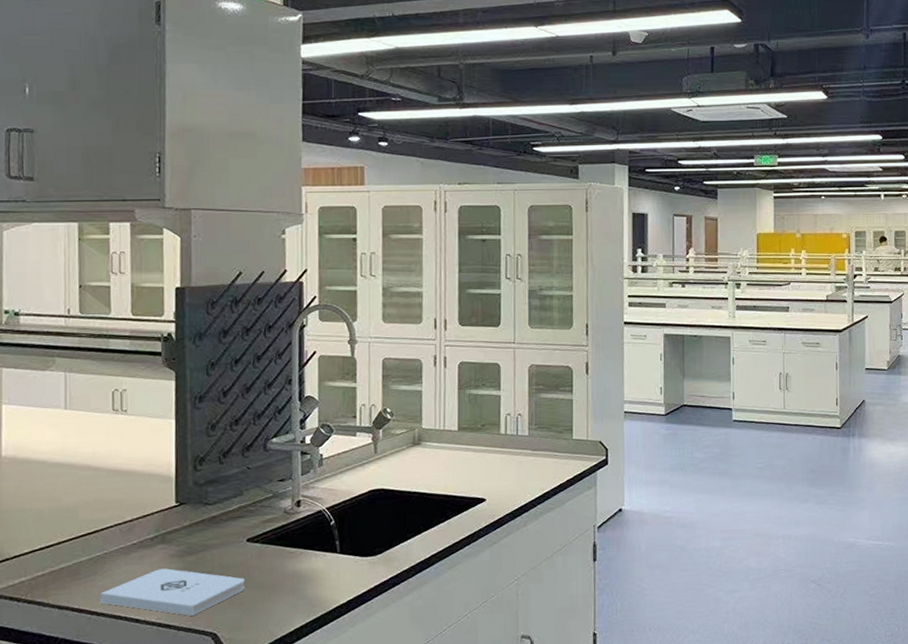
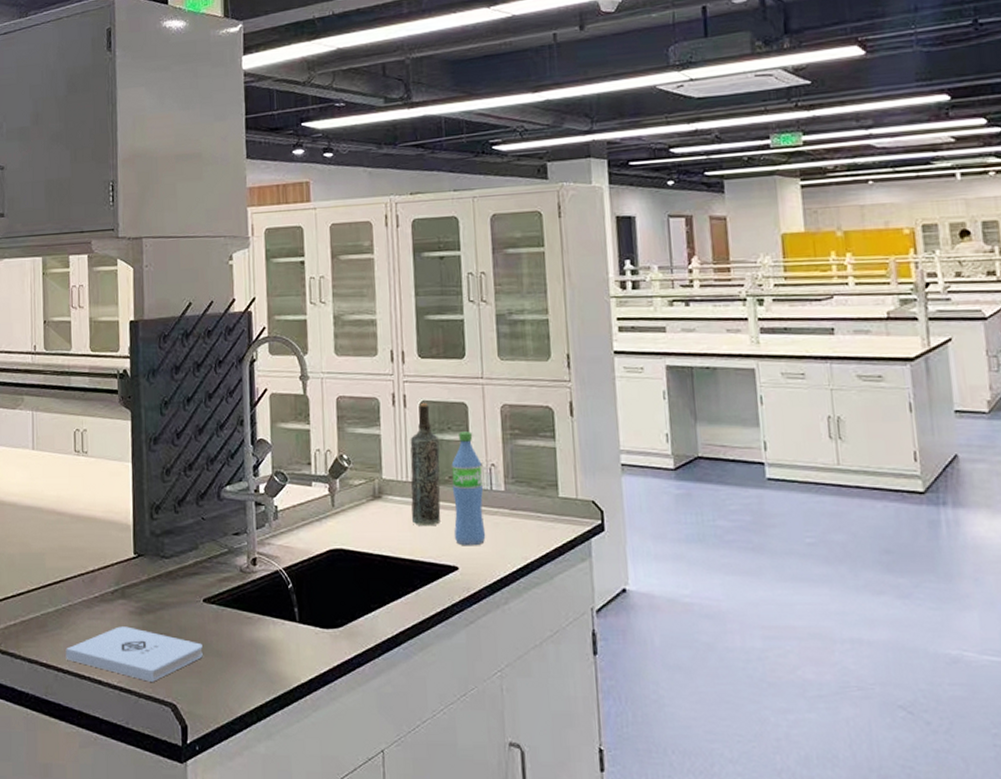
bottle: none [446,364,475,467] -> present [410,403,441,527]
water bottle: none [483,387,511,481] -> present [451,431,486,546]

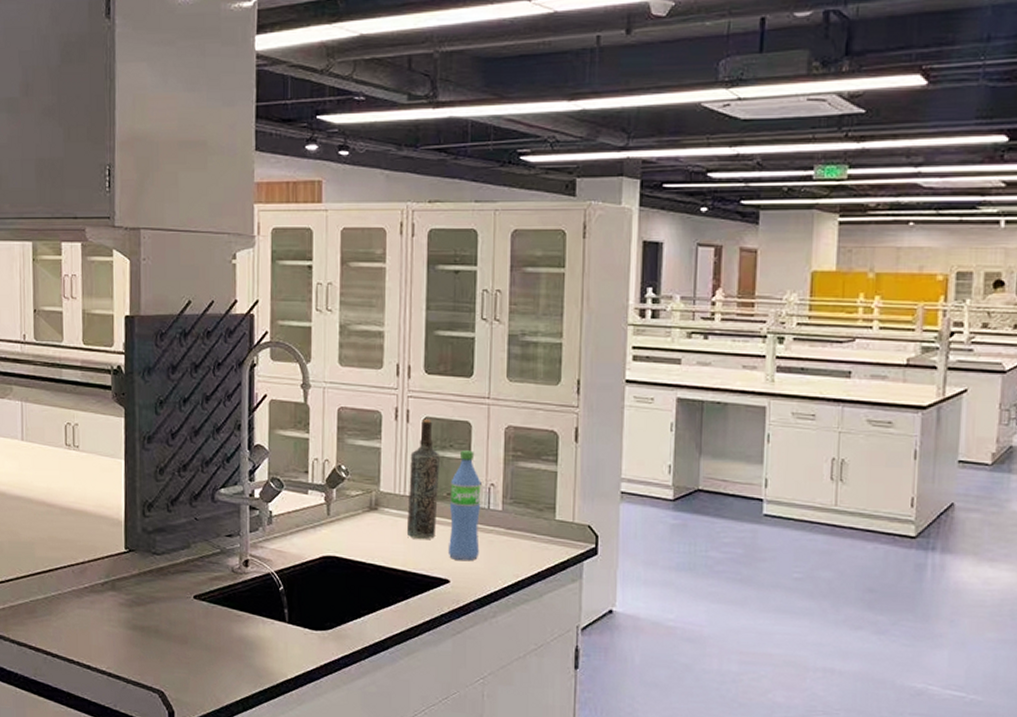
notepad: present [65,626,203,682] -> none [55,616,192,670]

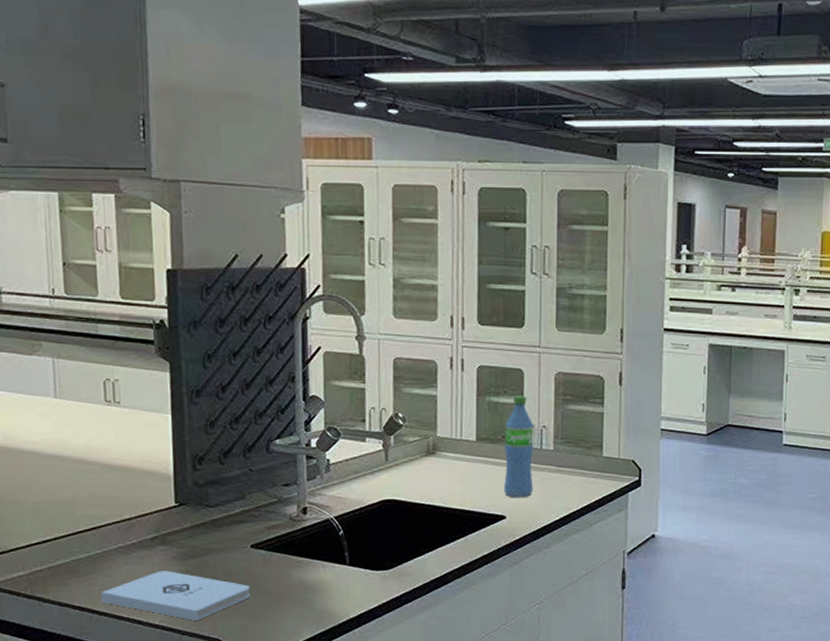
notepad: none [55,616,192,670] -> present [100,571,250,621]
bottle: present [406,420,441,540] -> none [463,368,495,480]

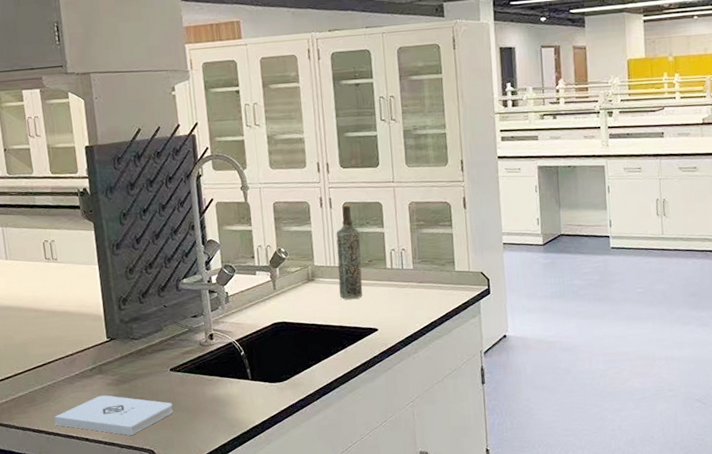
bottle: none [463,368,495,480] -> present [336,204,363,300]
water bottle: present [503,396,534,498] -> none [370,224,399,313]

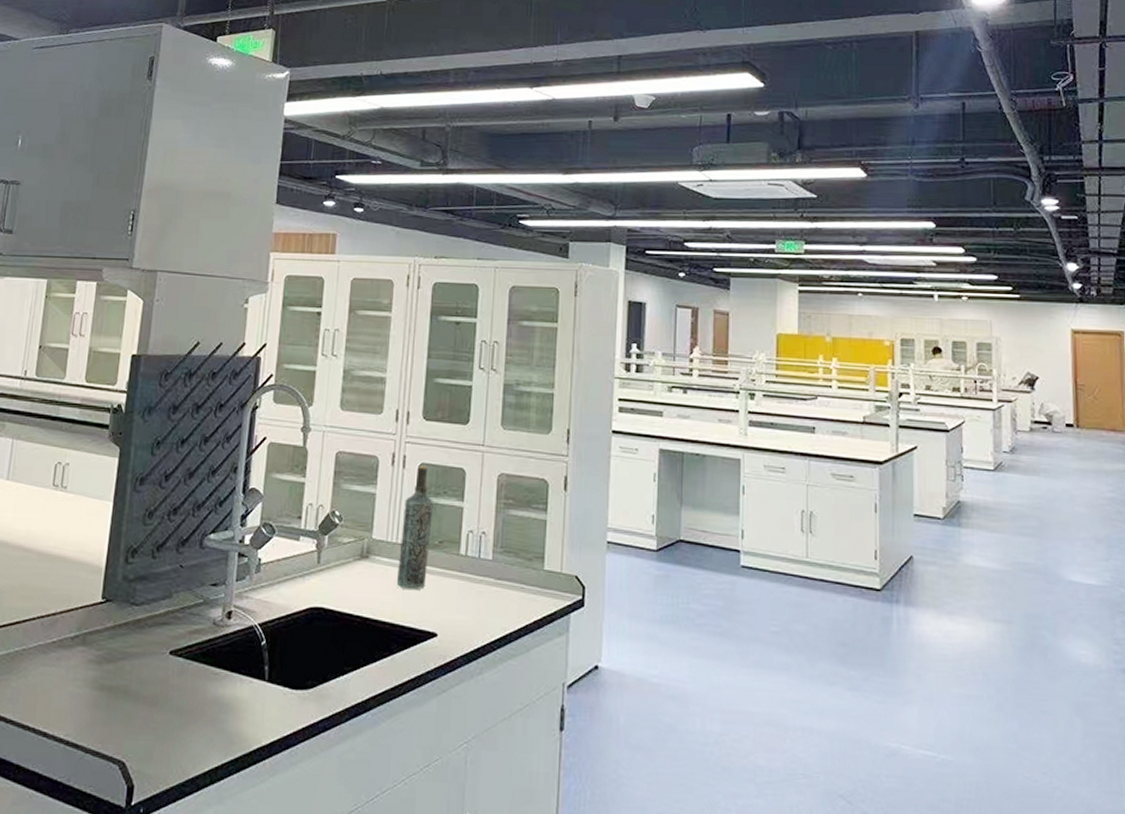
notepad: present [54,395,173,435] -> none [10,675,162,737]

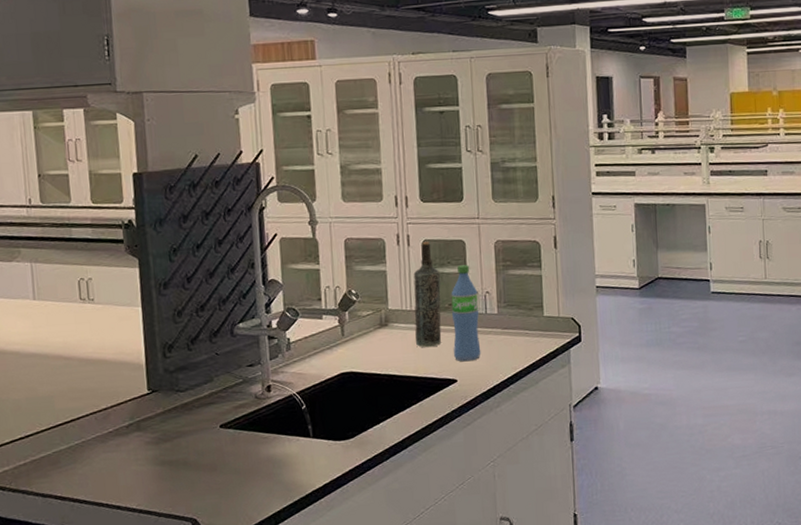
water bottle: none [436,497,473,613] -> present [451,265,481,362]

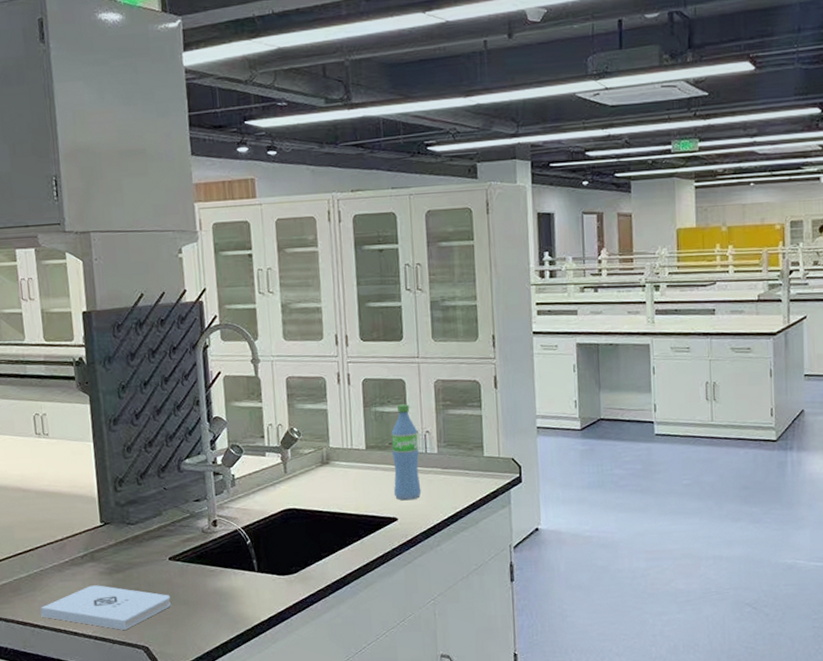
notepad: none [81,455,221,502] -> present [40,585,171,630]
bottle: present [413,242,442,348] -> none [354,381,382,486]

